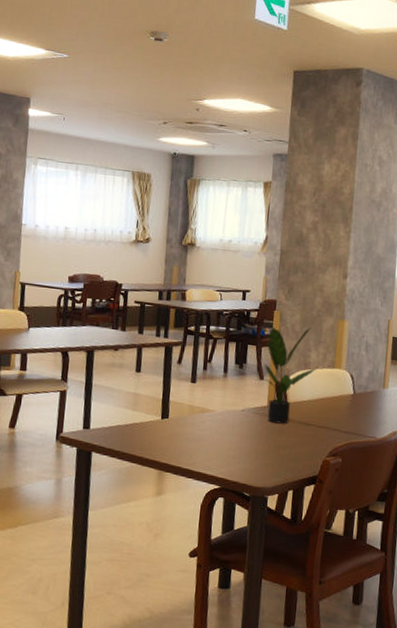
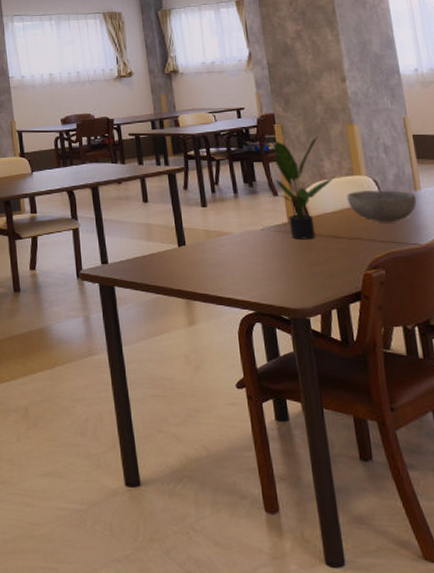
bowl: none [323,383,383,416] -> present [347,190,417,223]

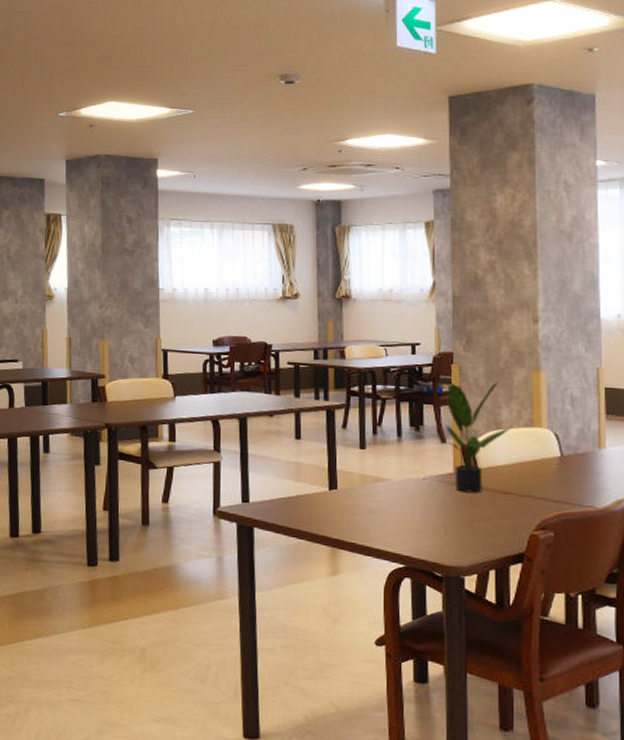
bowl: present [347,190,417,223] -> none [522,444,600,482]

